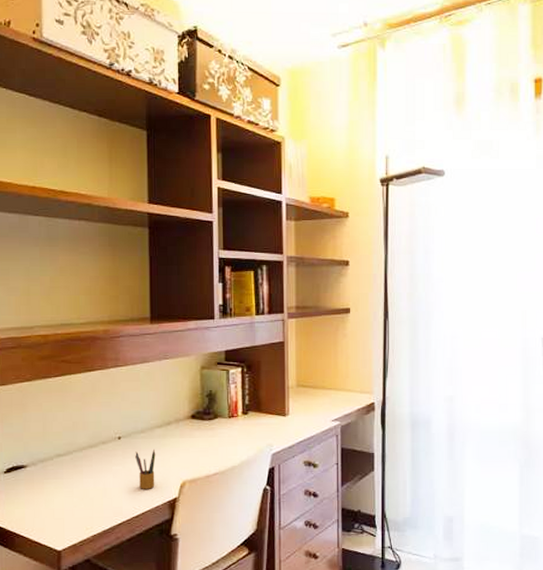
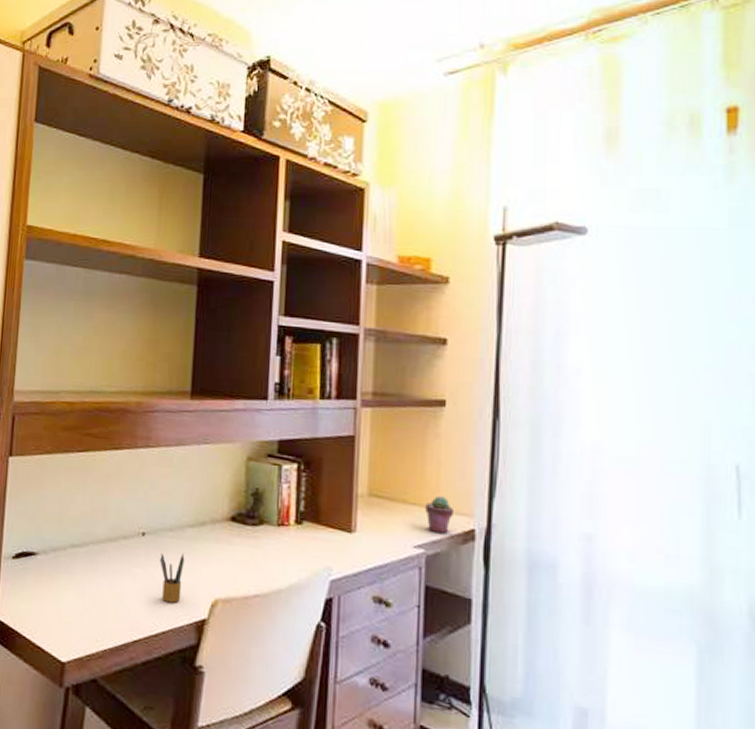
potted succulent: none [339,381,359,409] -> present [425,496,453,534]

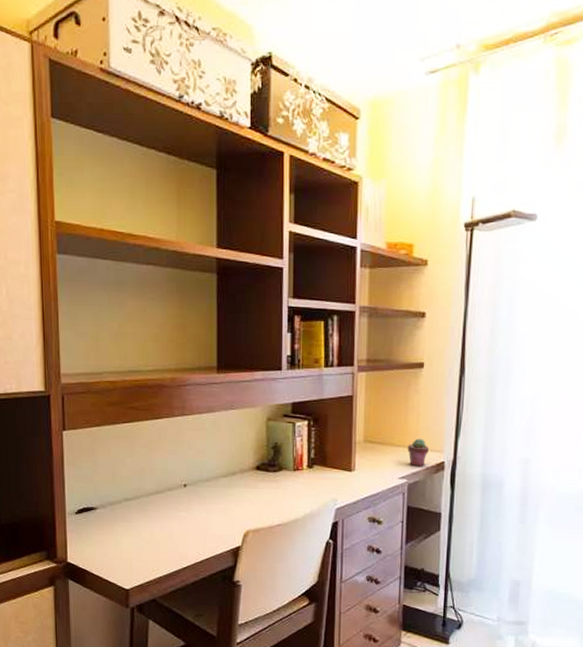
pencil box: present [160,553,185,603] -> none [200,497,220,536]

